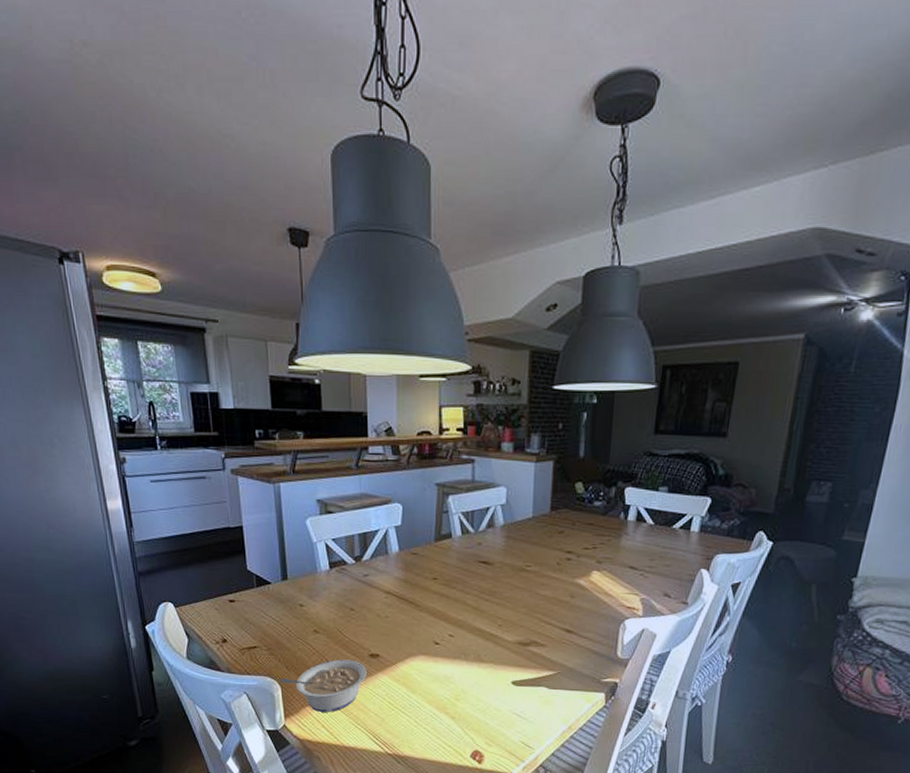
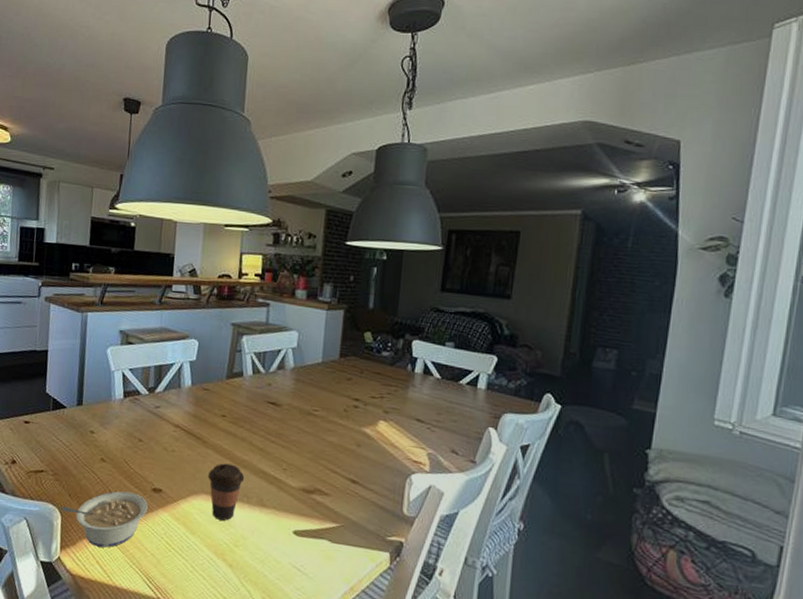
coffee cup: none [423,624,461,678] -> present [207,463,245,521]

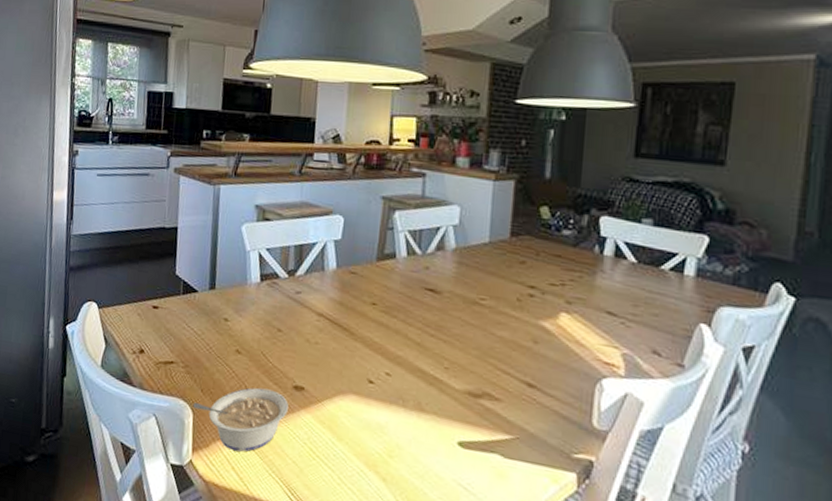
coffee cup: present [207,463,245,521] -> none [356,359,400,427]

